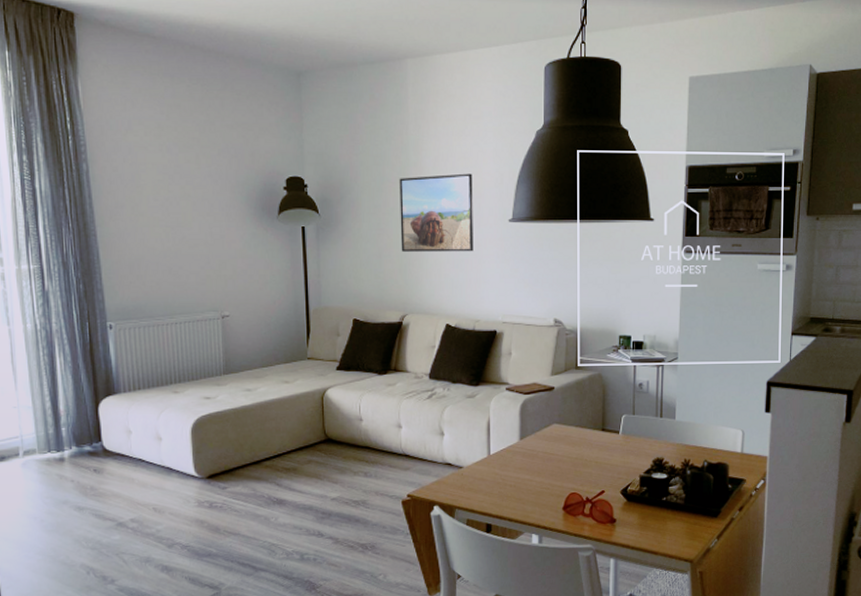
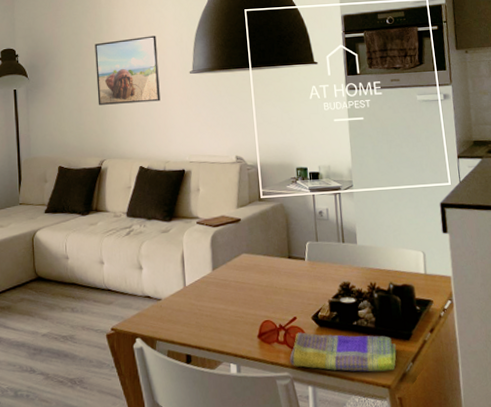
dish towel: none [594,506,704,547] -> present [290,332,397,372]

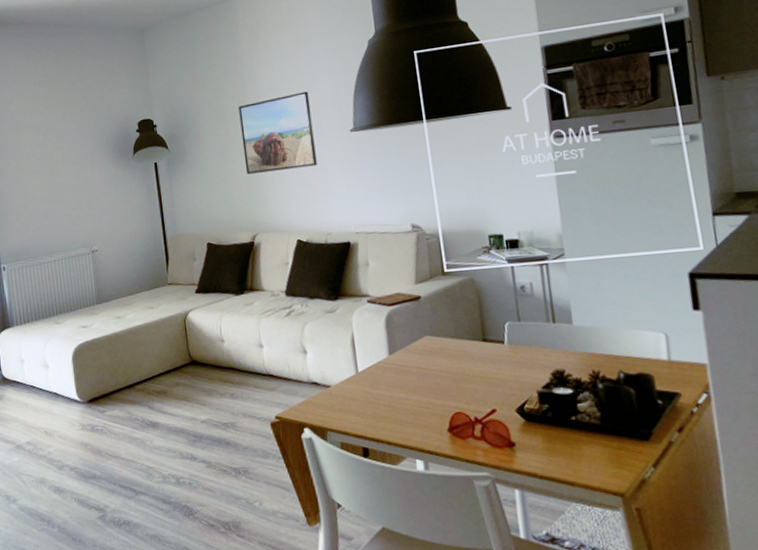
dish towel: present [290,332,397,372] -> none [489,427,632,477]

